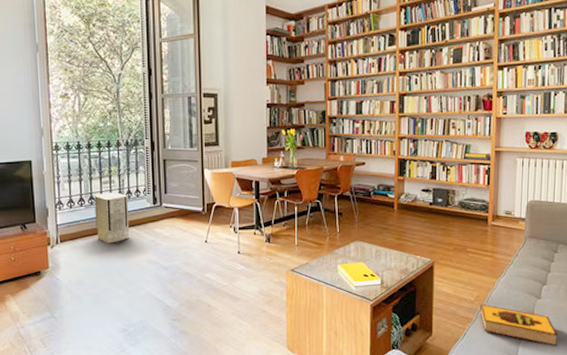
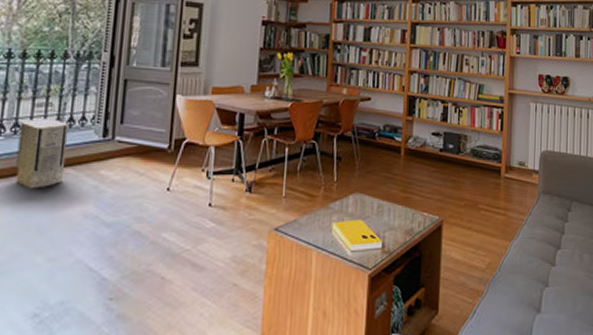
hardback book: present [480,304,558,347] -> none [492,272,574,325]

